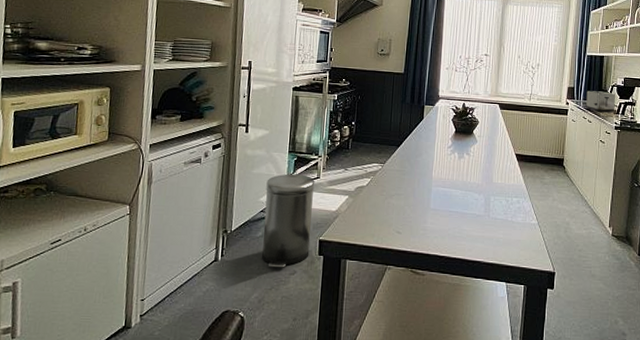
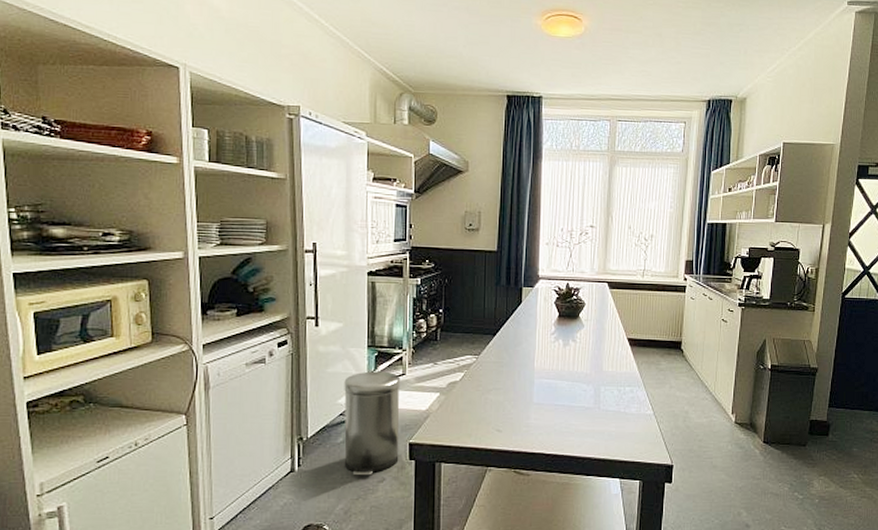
toaster: present [586,91,615,112] -> none [706,264,739,288]

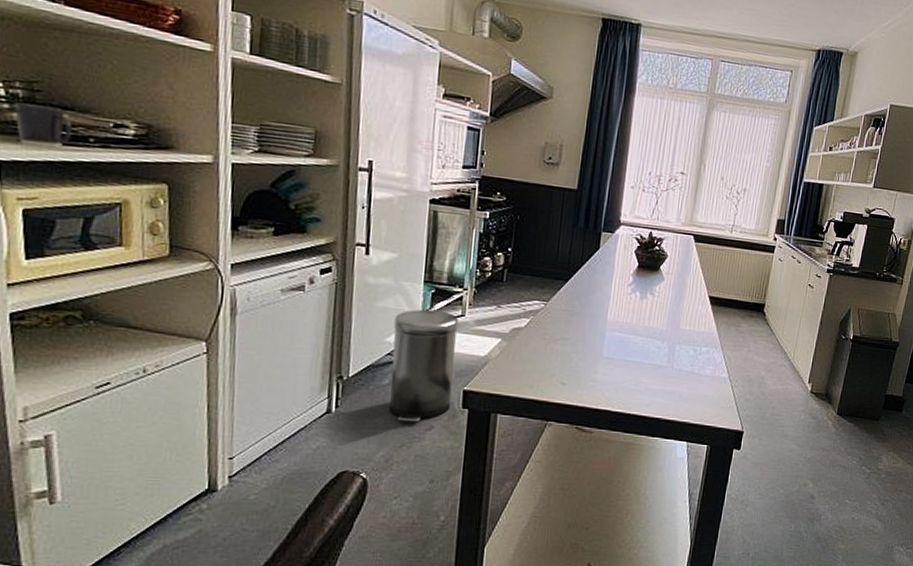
mug: none [23,223,69,258] -> present [13,102,72,148]

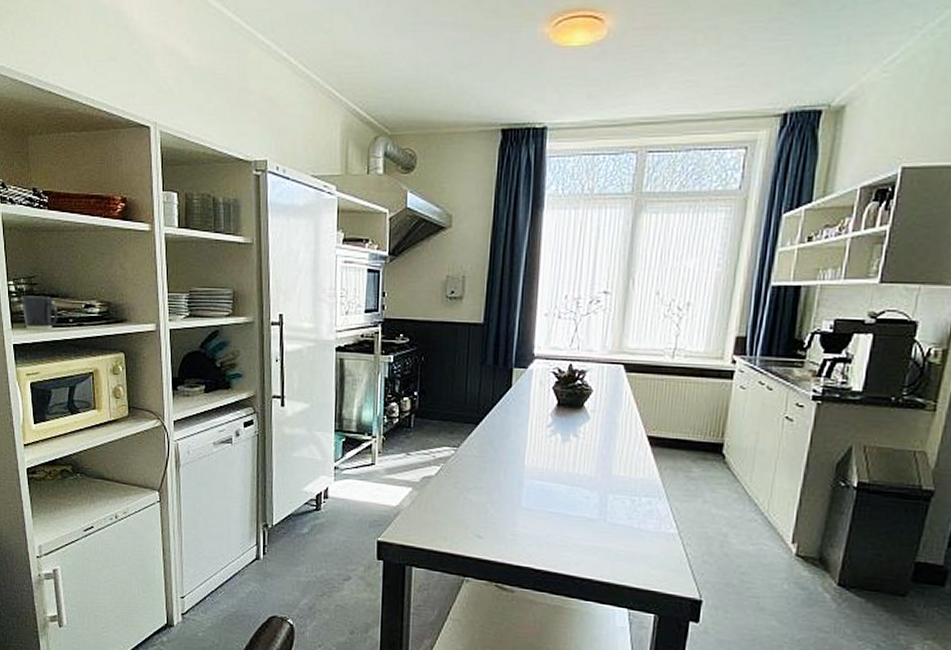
pedal bin: present [389,309,459,422] -> none [309,458,369,572]

